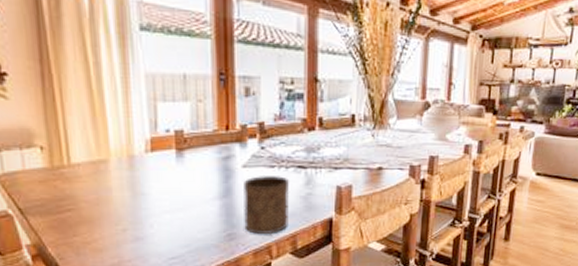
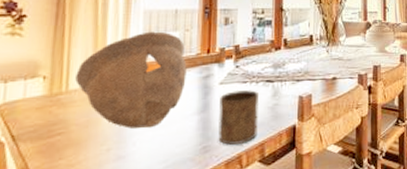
bowl: none [76,100,203,211] -> present [75,31,187,129]

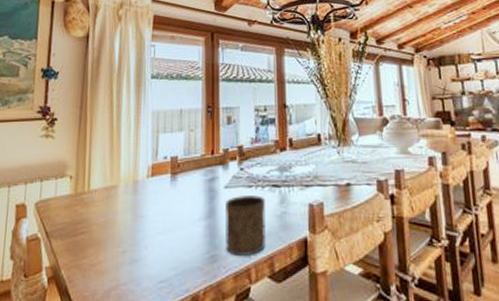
bowl: present [75,31,187,129] -> none [95,132,192,232]

